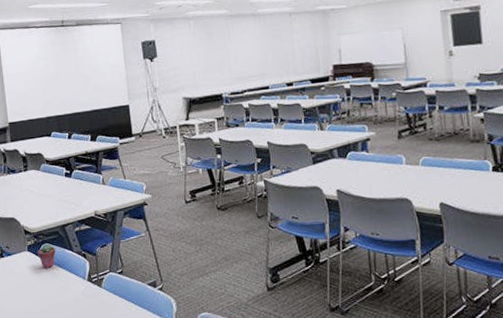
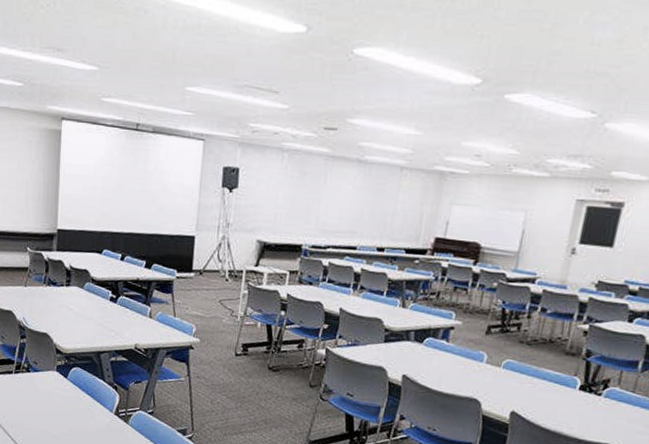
potted succulent: present [37,243,56,269] -> none [66,367,86,394]

